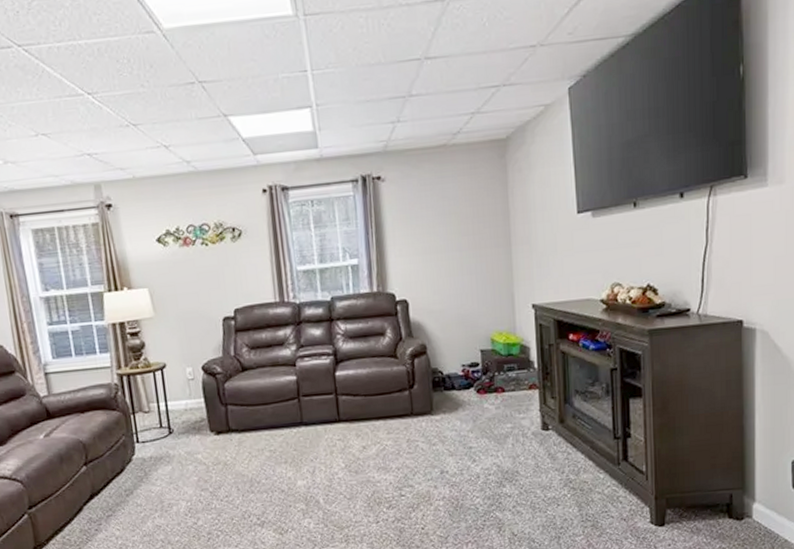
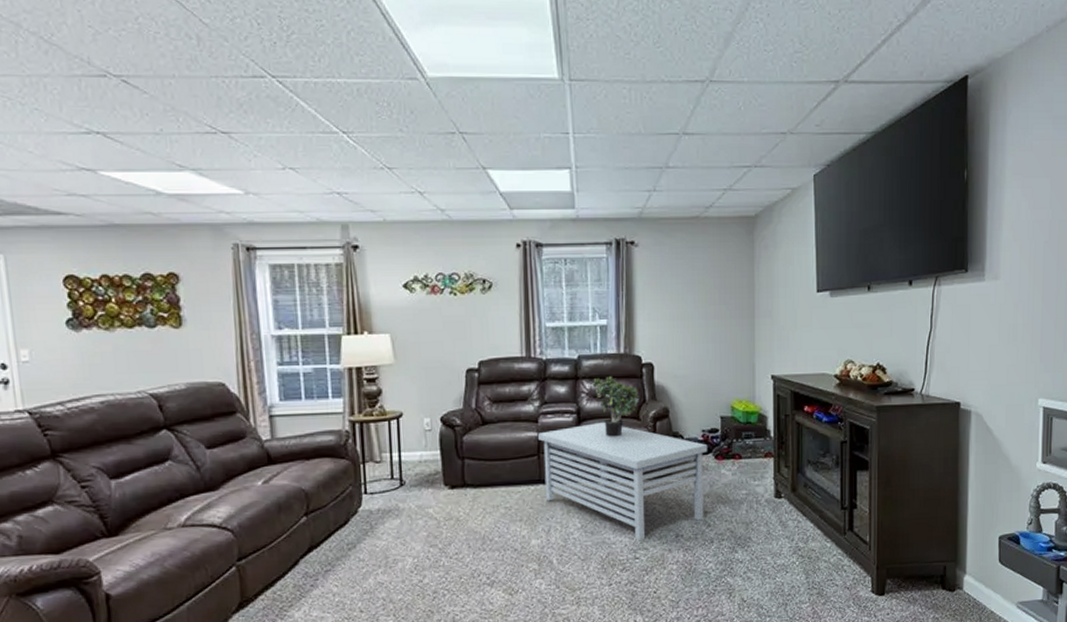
coffee table: none [296,361,469,479] -> present [537,421,708,541]
potted plant: none [345,315,396,377] -> present [590,375,640,437]

